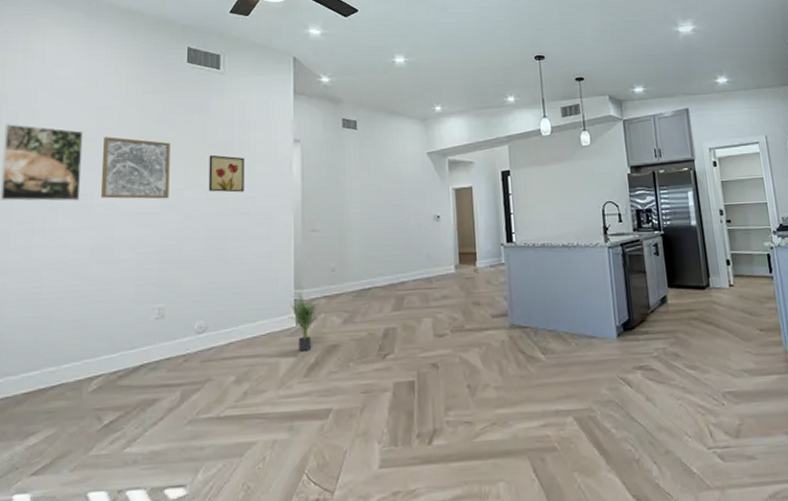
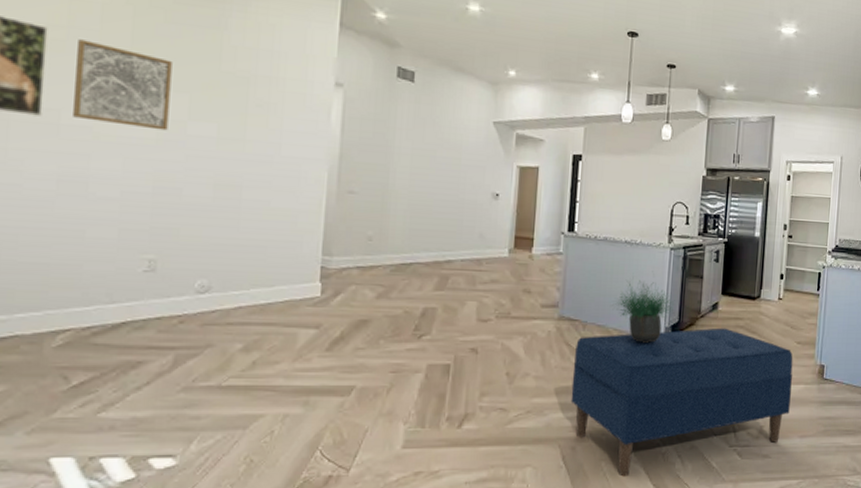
wall art: present [208,155,245,193] -> none [221,84,271,136]
potted plant: present [289,293,318,351] -> none [312,260,349,324]
bench: none [530,321,768,488] -> present [570,327,793,477]
potted plant: none [562,279,621,344] -> present [615,277,673,343]

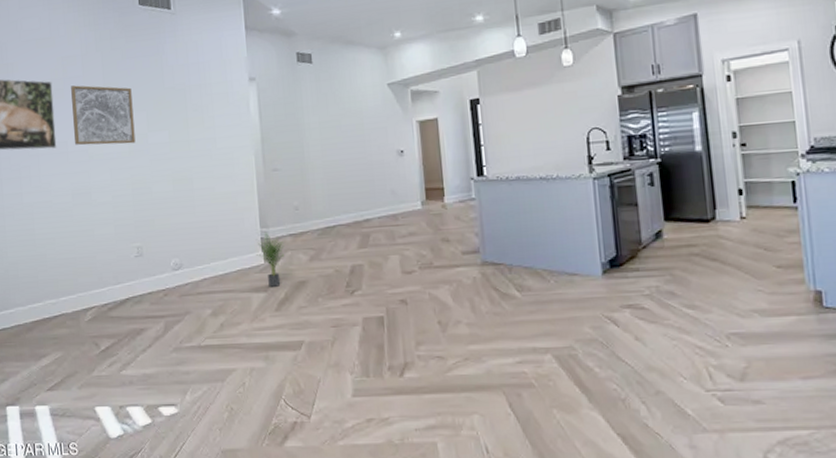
potted plant: none [312,260,349,324] -> present [257,231,285,287]
bench: present [570,327,793,477] -> none [504,257,782,425]
potted plant: present [615,277,673,343] -> none [540,213,608,282]

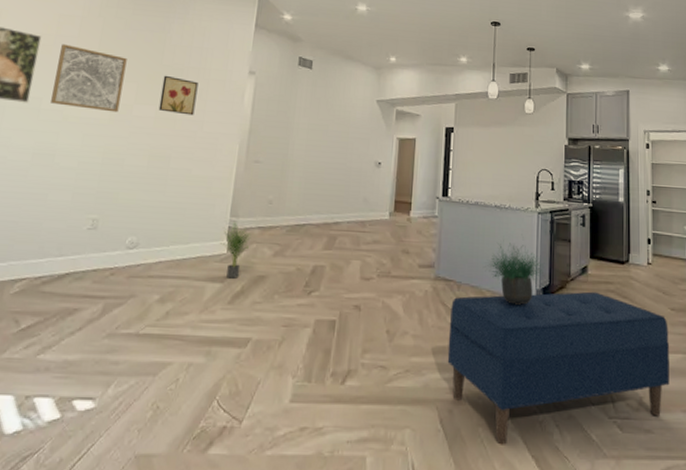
wall art: none [168,98,205,135] -> present [158,75,199,116]
bench: none [504,257,782,425] -> present [447,291,670,445]
potted plant: none [540,213,608,282] -> present [488,240,543,305]

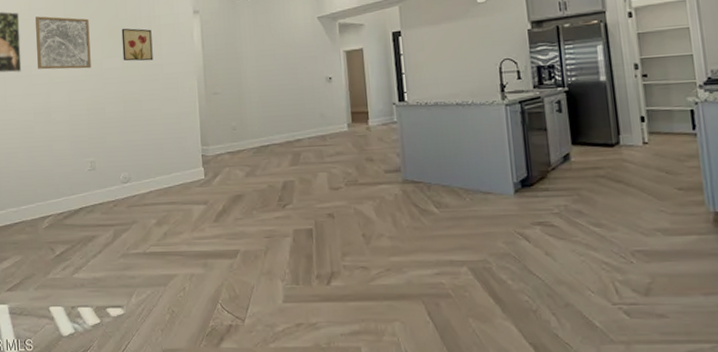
potted plant: present [220,221,251,279] -> none [198,149,223,200]
bench: present [447,291,670,445] -> none [423,179,684,334]
potted plant: present [488,240,543,305] -> none [457,136,519,200]

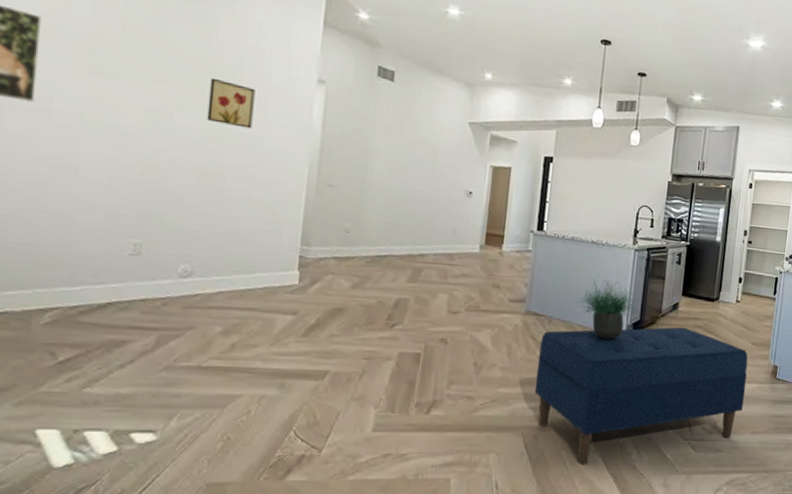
wall art: present [35,16,91,70] -> none [64,29,161,120]
bench: none [423,179,684,334] -> present [534,327,748,465]
potted plant: none [457,136,519,200] -> present [580,276,635,339]

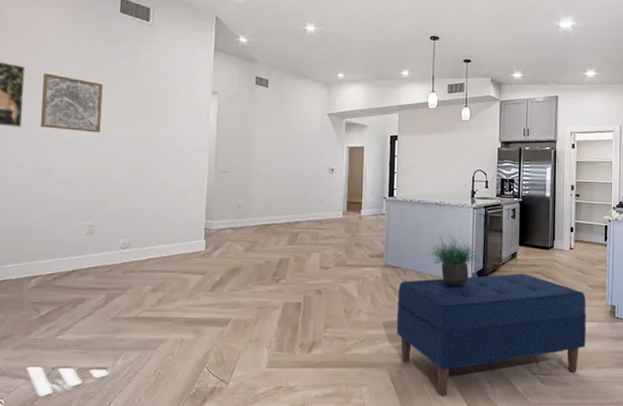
wall art: none [64,29,161,120] -> present [41,73,103,133]
wall art: present [207,77,255,129] -> none [135,98,168,133]

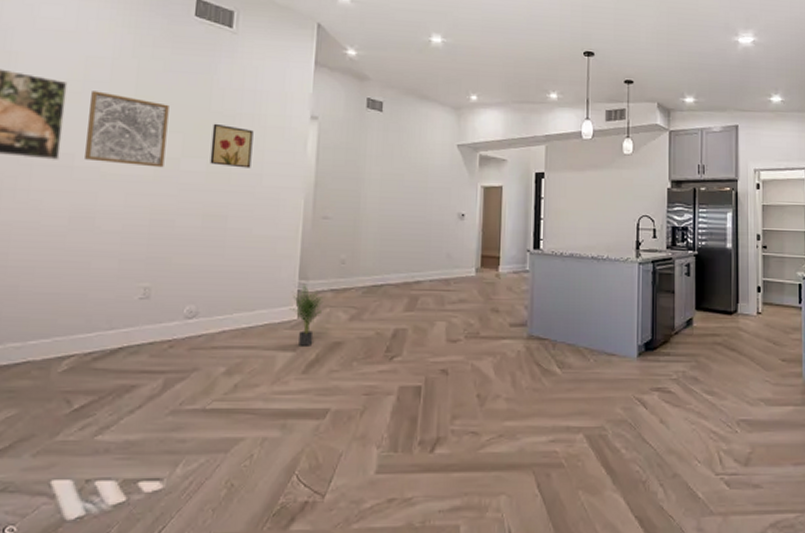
wall art: none [135,98,168,133] -> present [210,123,254,169]
potted plant: none [199,223,225,271] -> present [290,284,324,346]
bench: present [396,273,587,397] -> none [543,345,781,507]
potted plant: present [429,232,478,286] -> none [585,293,645,362]

